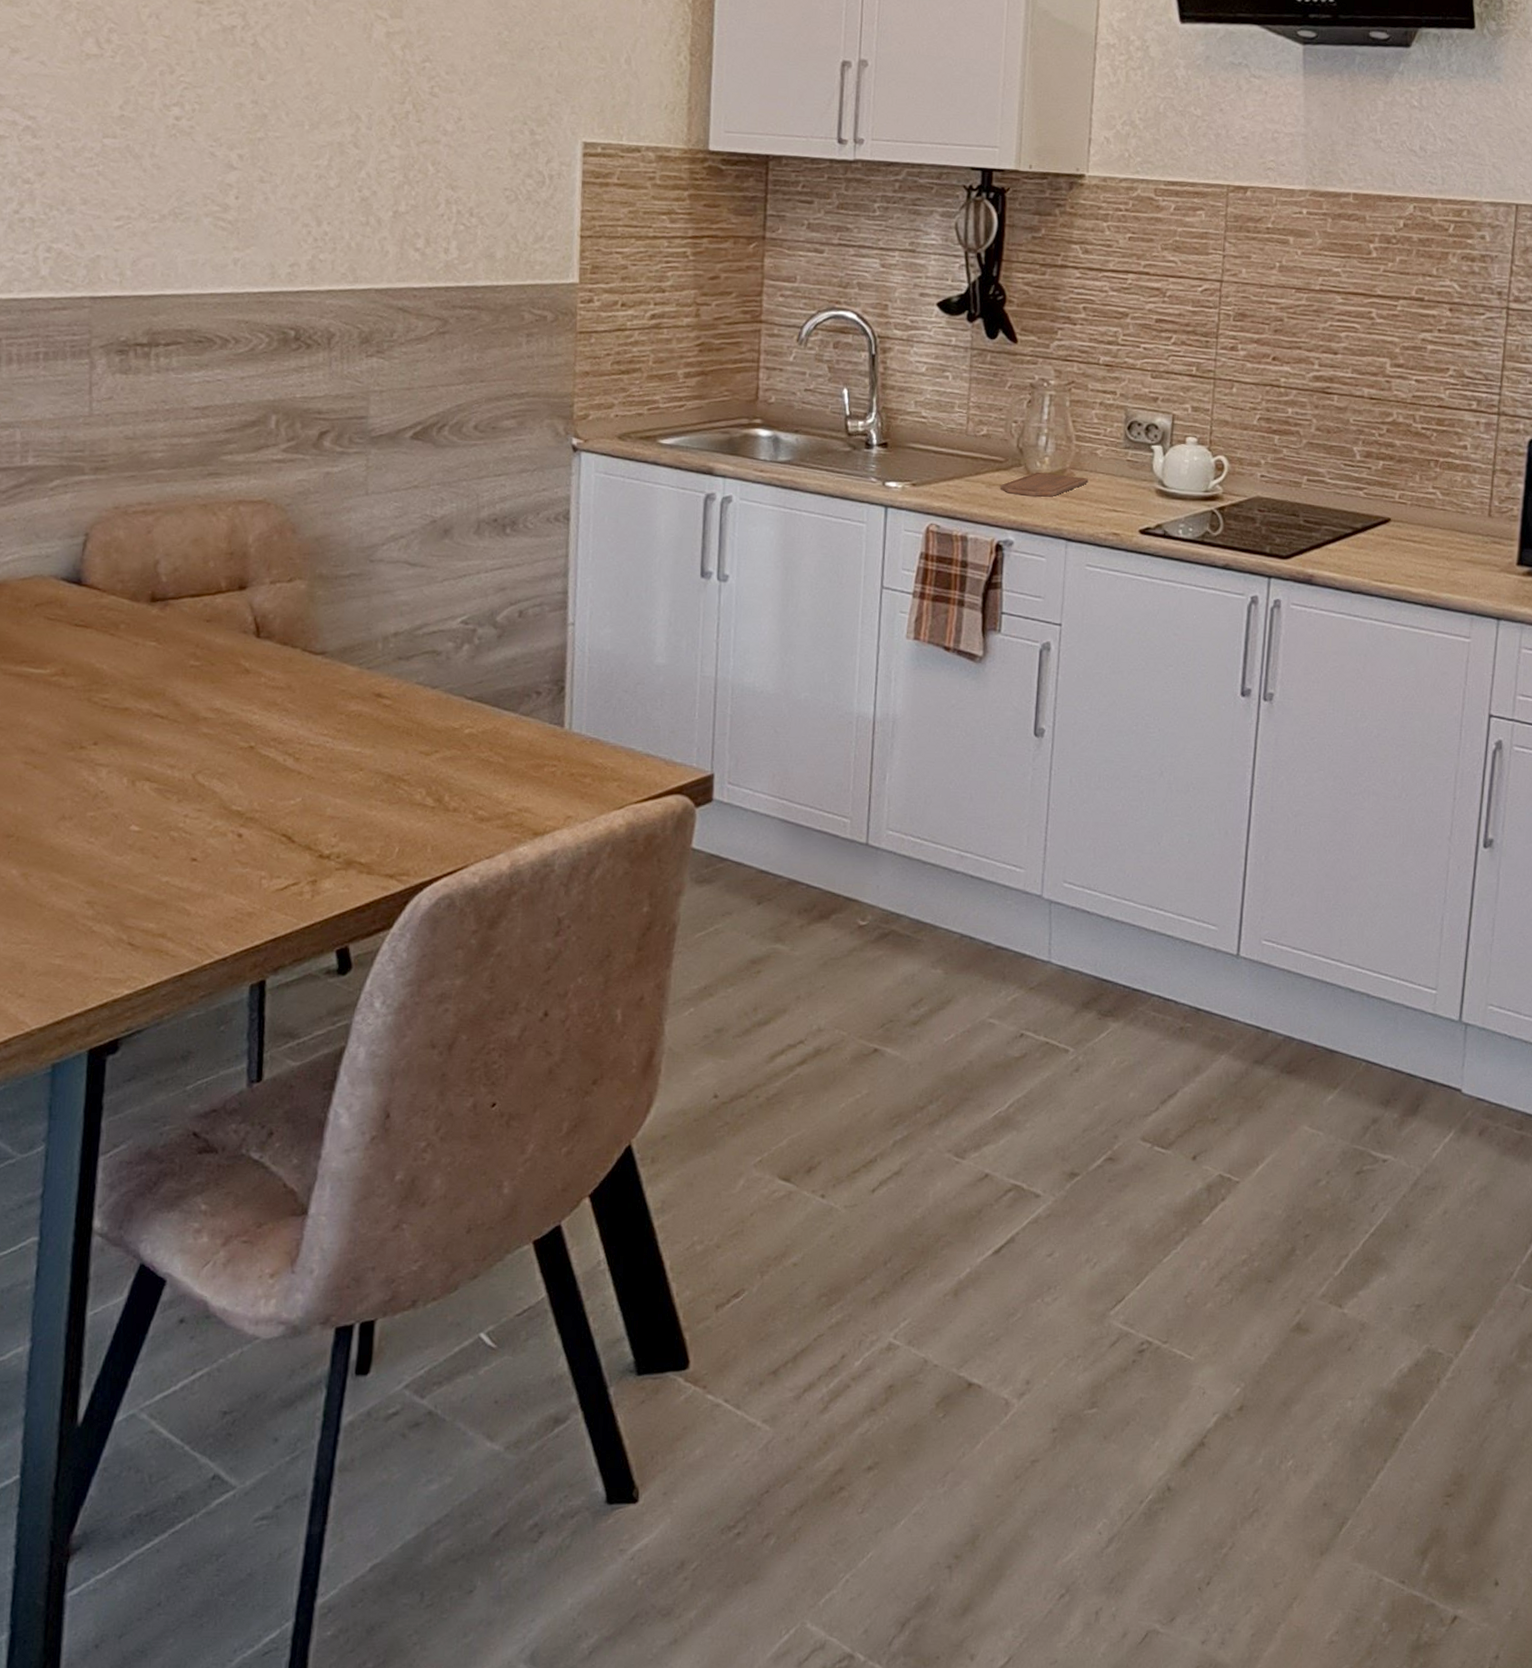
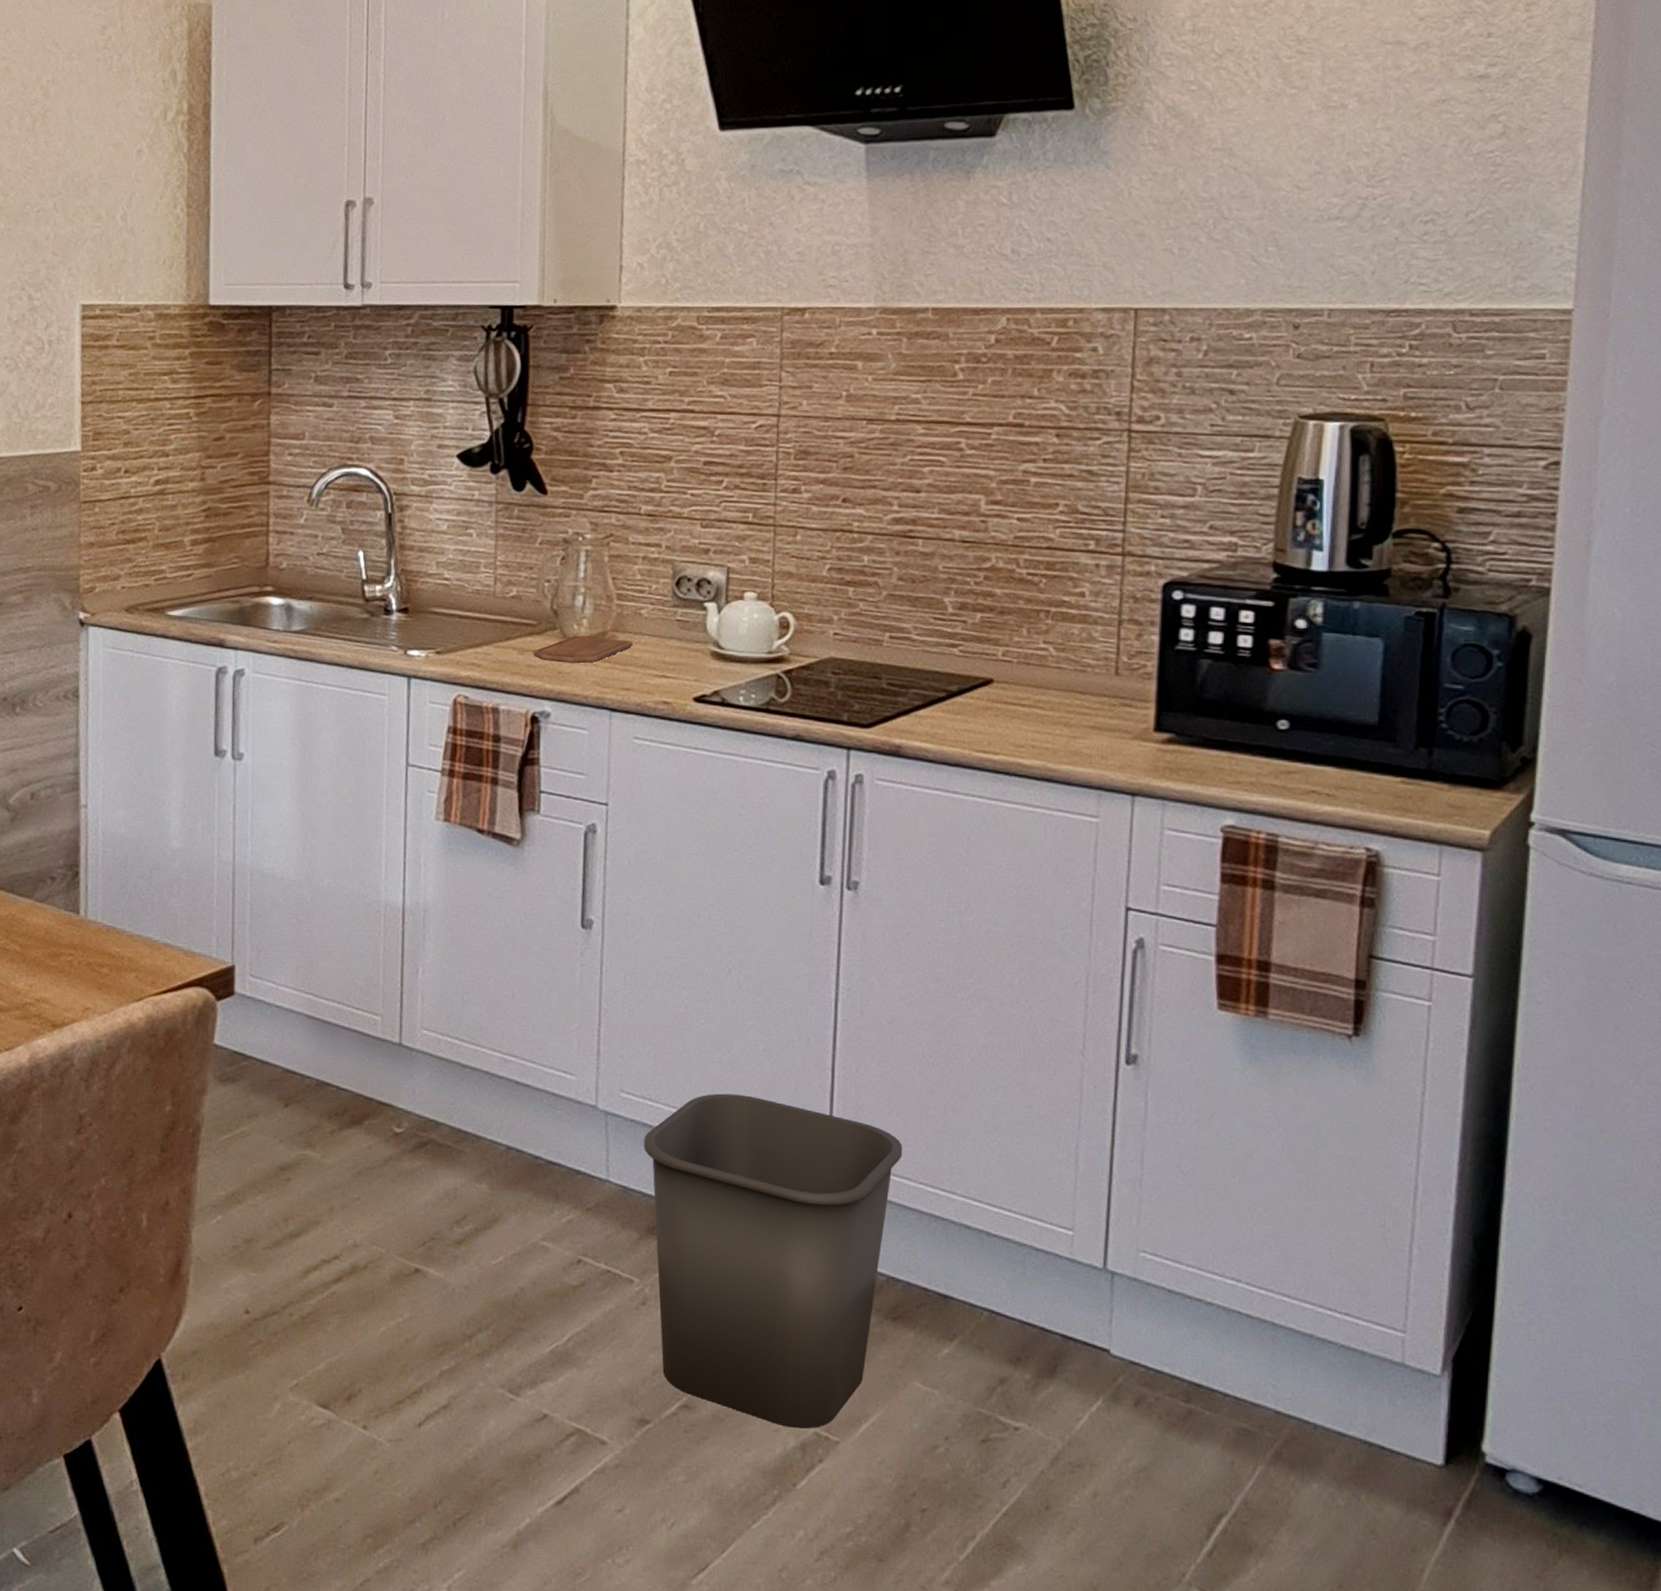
waste bin: none [1082,881,1302,1172] -> present [643,1093,903,1429]

